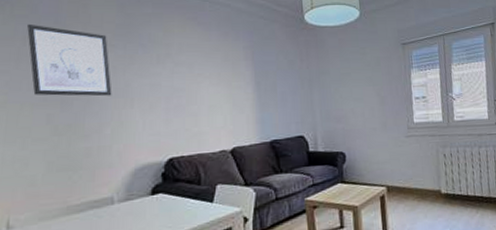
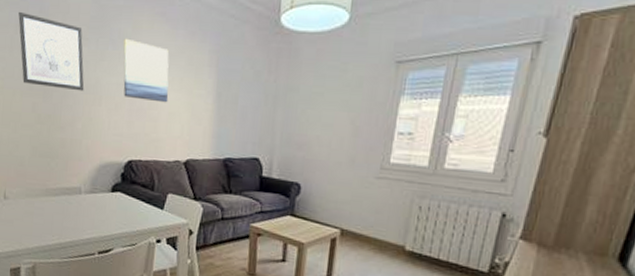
wall art: none [154,42,208,98] -> present [123,38,169,103]

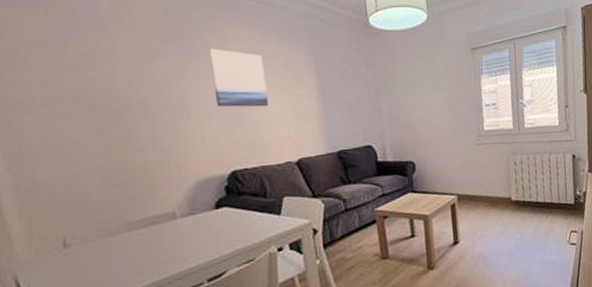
wall art: present [18,11,85,92] -> none [66,28,166,108]

